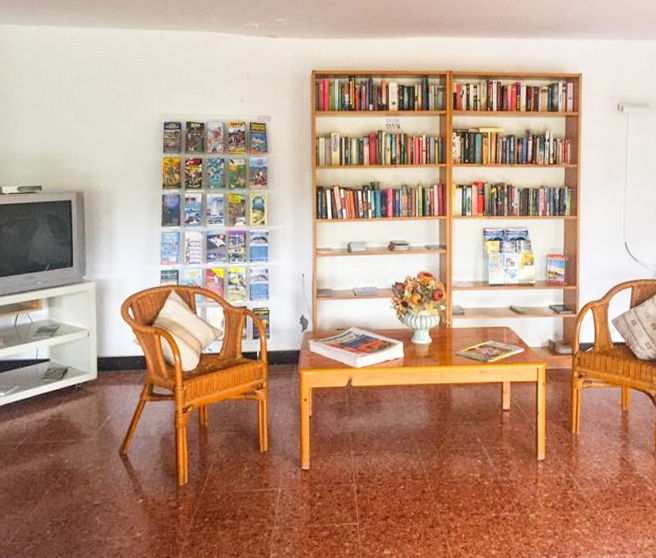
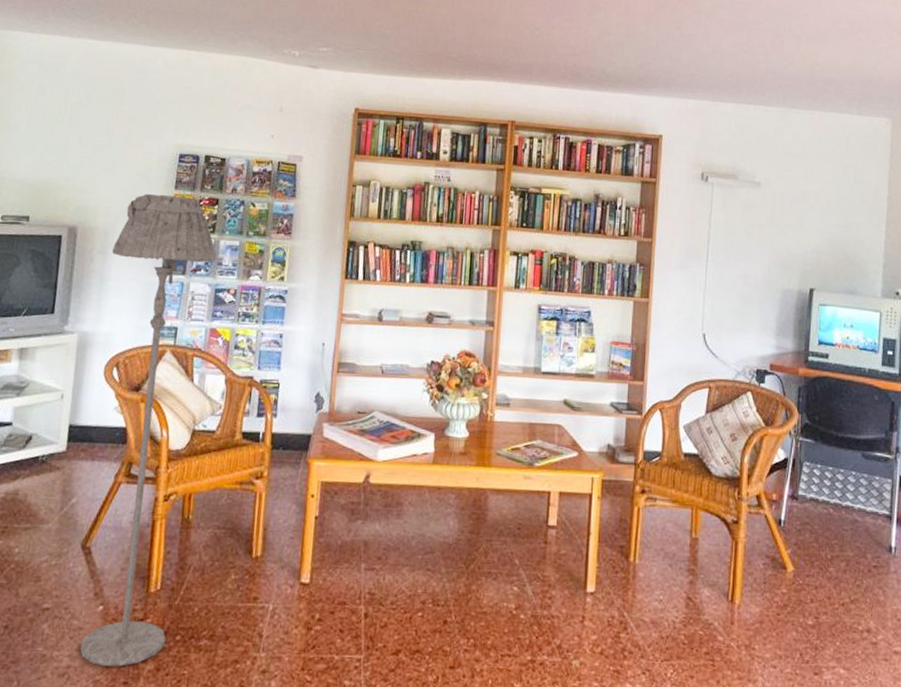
floor lamp: none [116,158,205,545] -> present [80,193,217,667]

